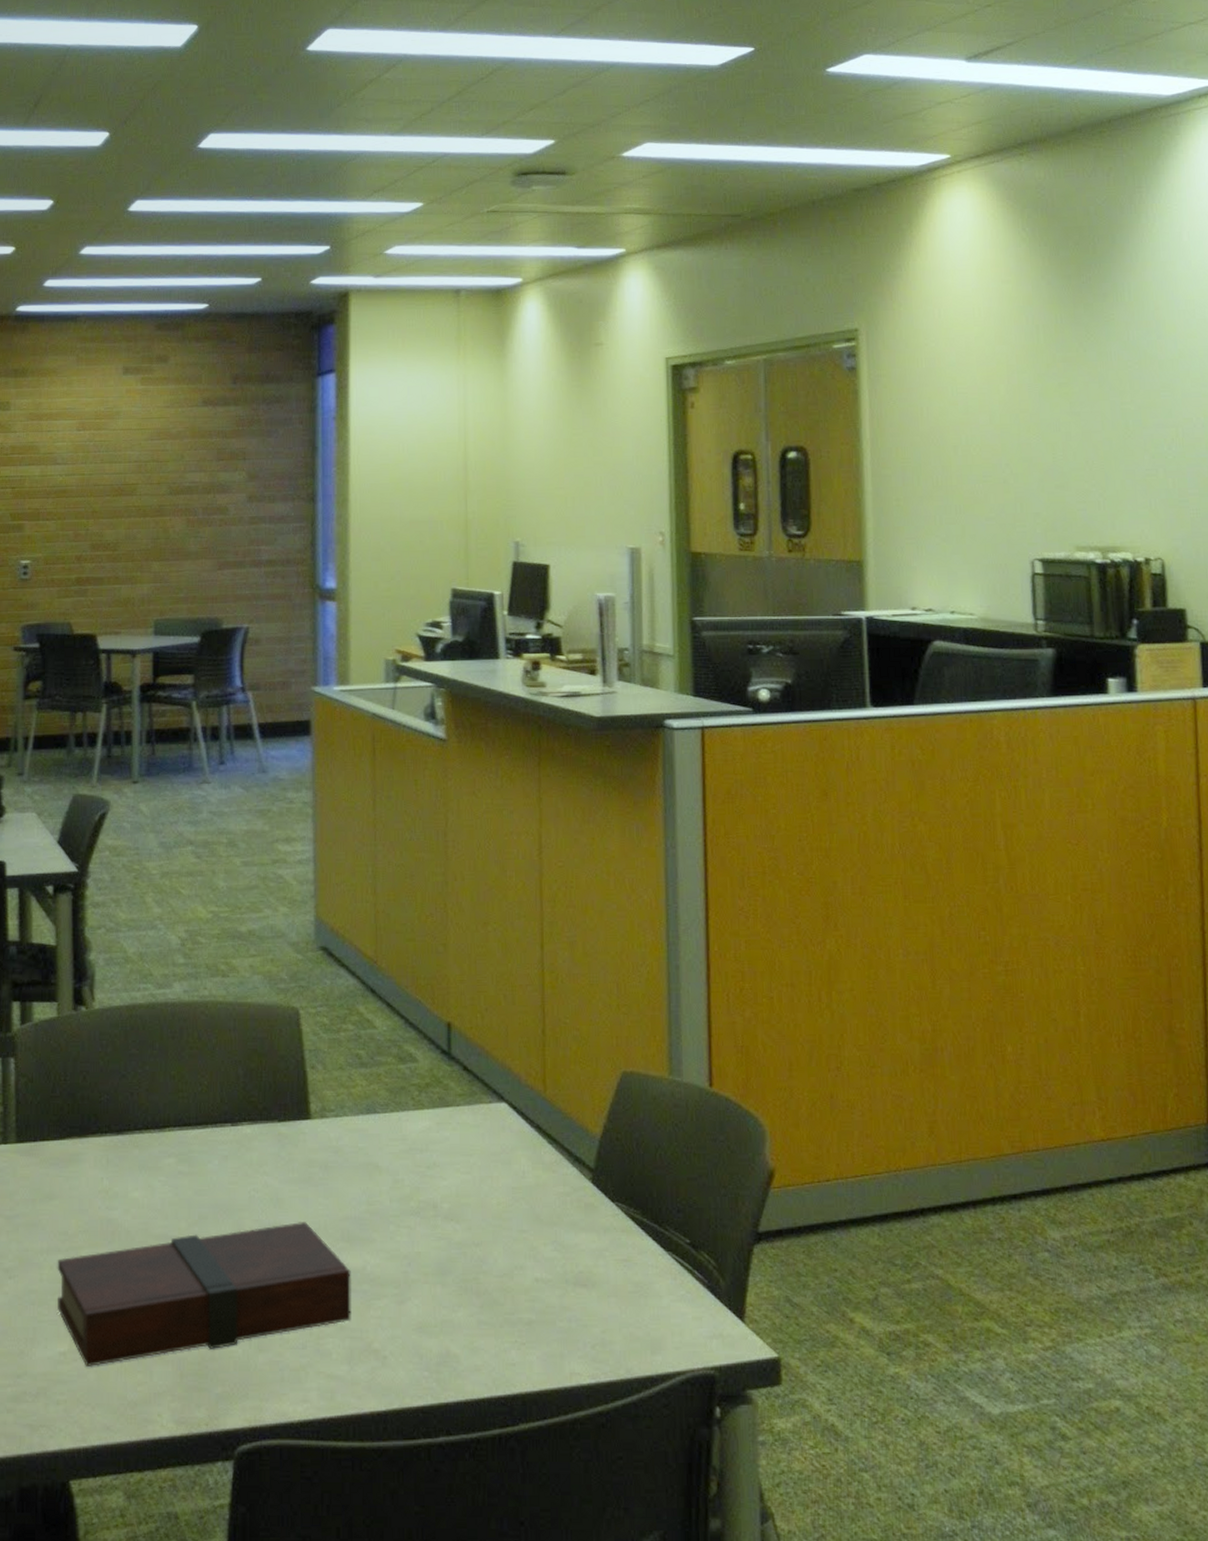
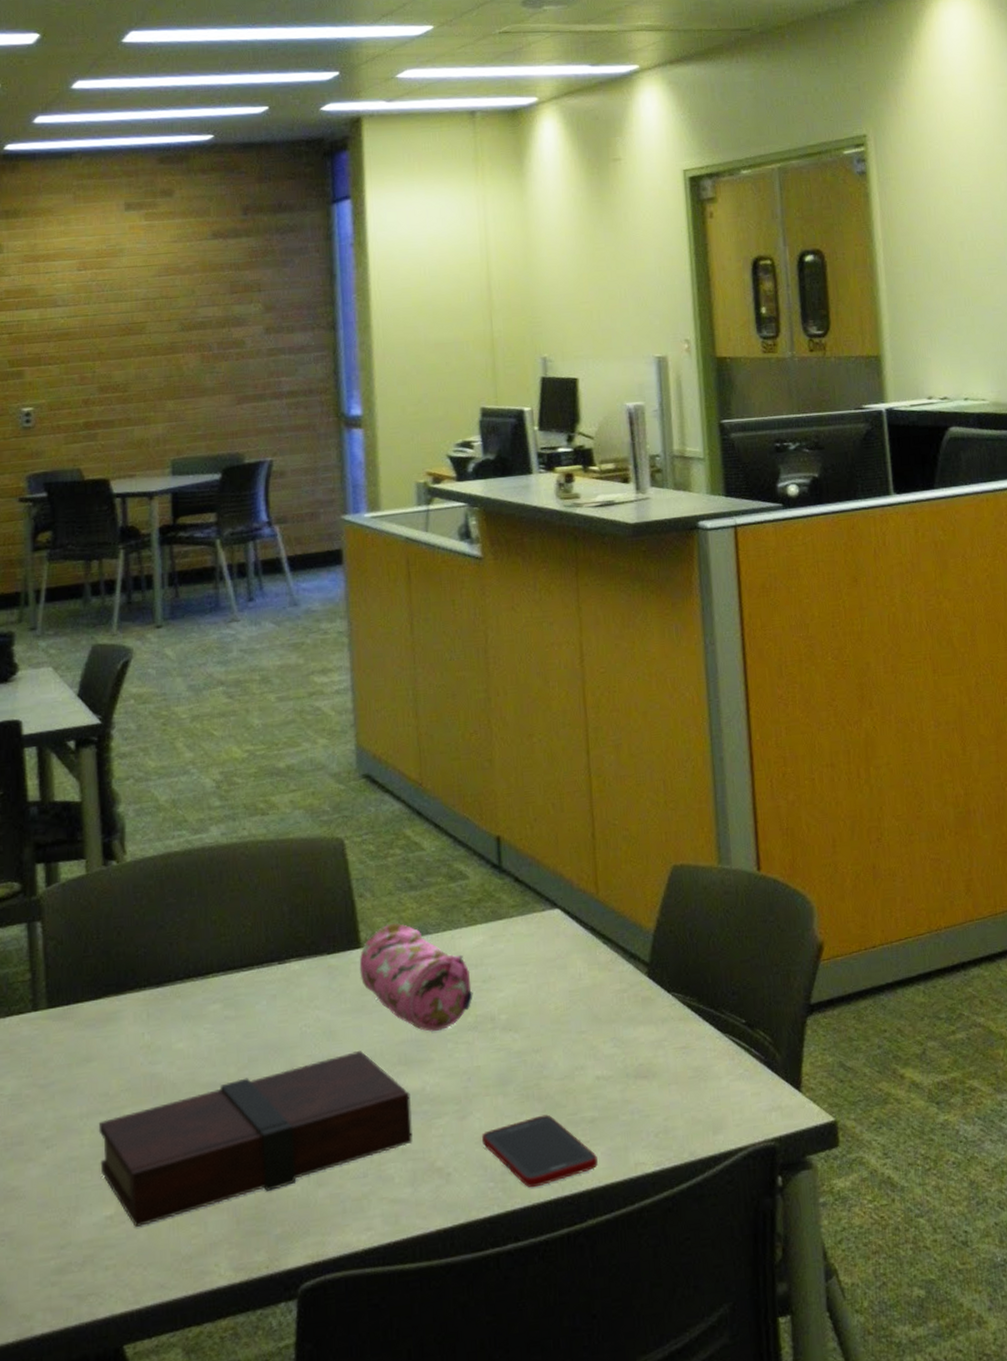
pencil case: none [308,1098,417,1211] -> present [359,923,473,1032]
cell phone: none [418,1310,533,1383] -> present [481,1114,598,1188]

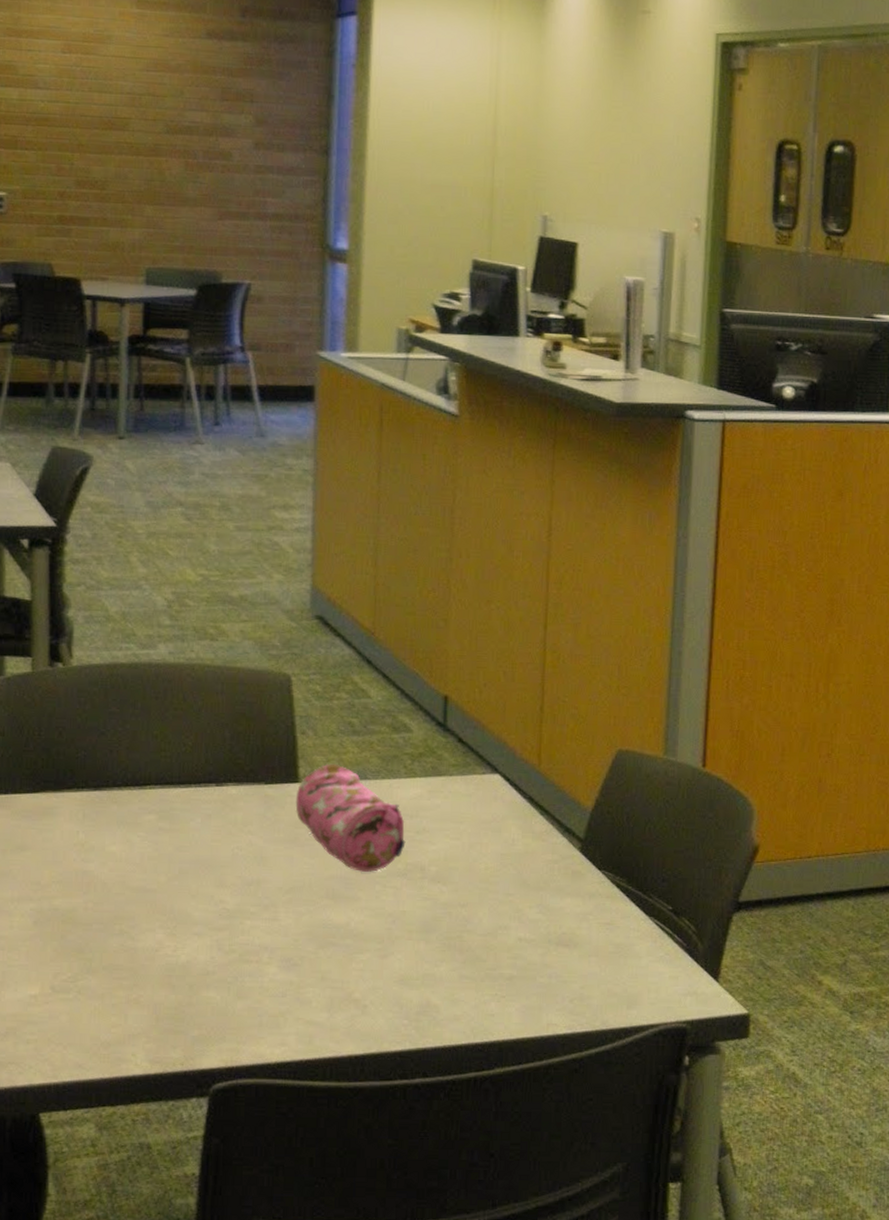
book: present [98,1051,413,1227] -> none [28,879,334,1009]
cell phone: present [481,1114,598,1188] -> none [400,965,511,1031]

